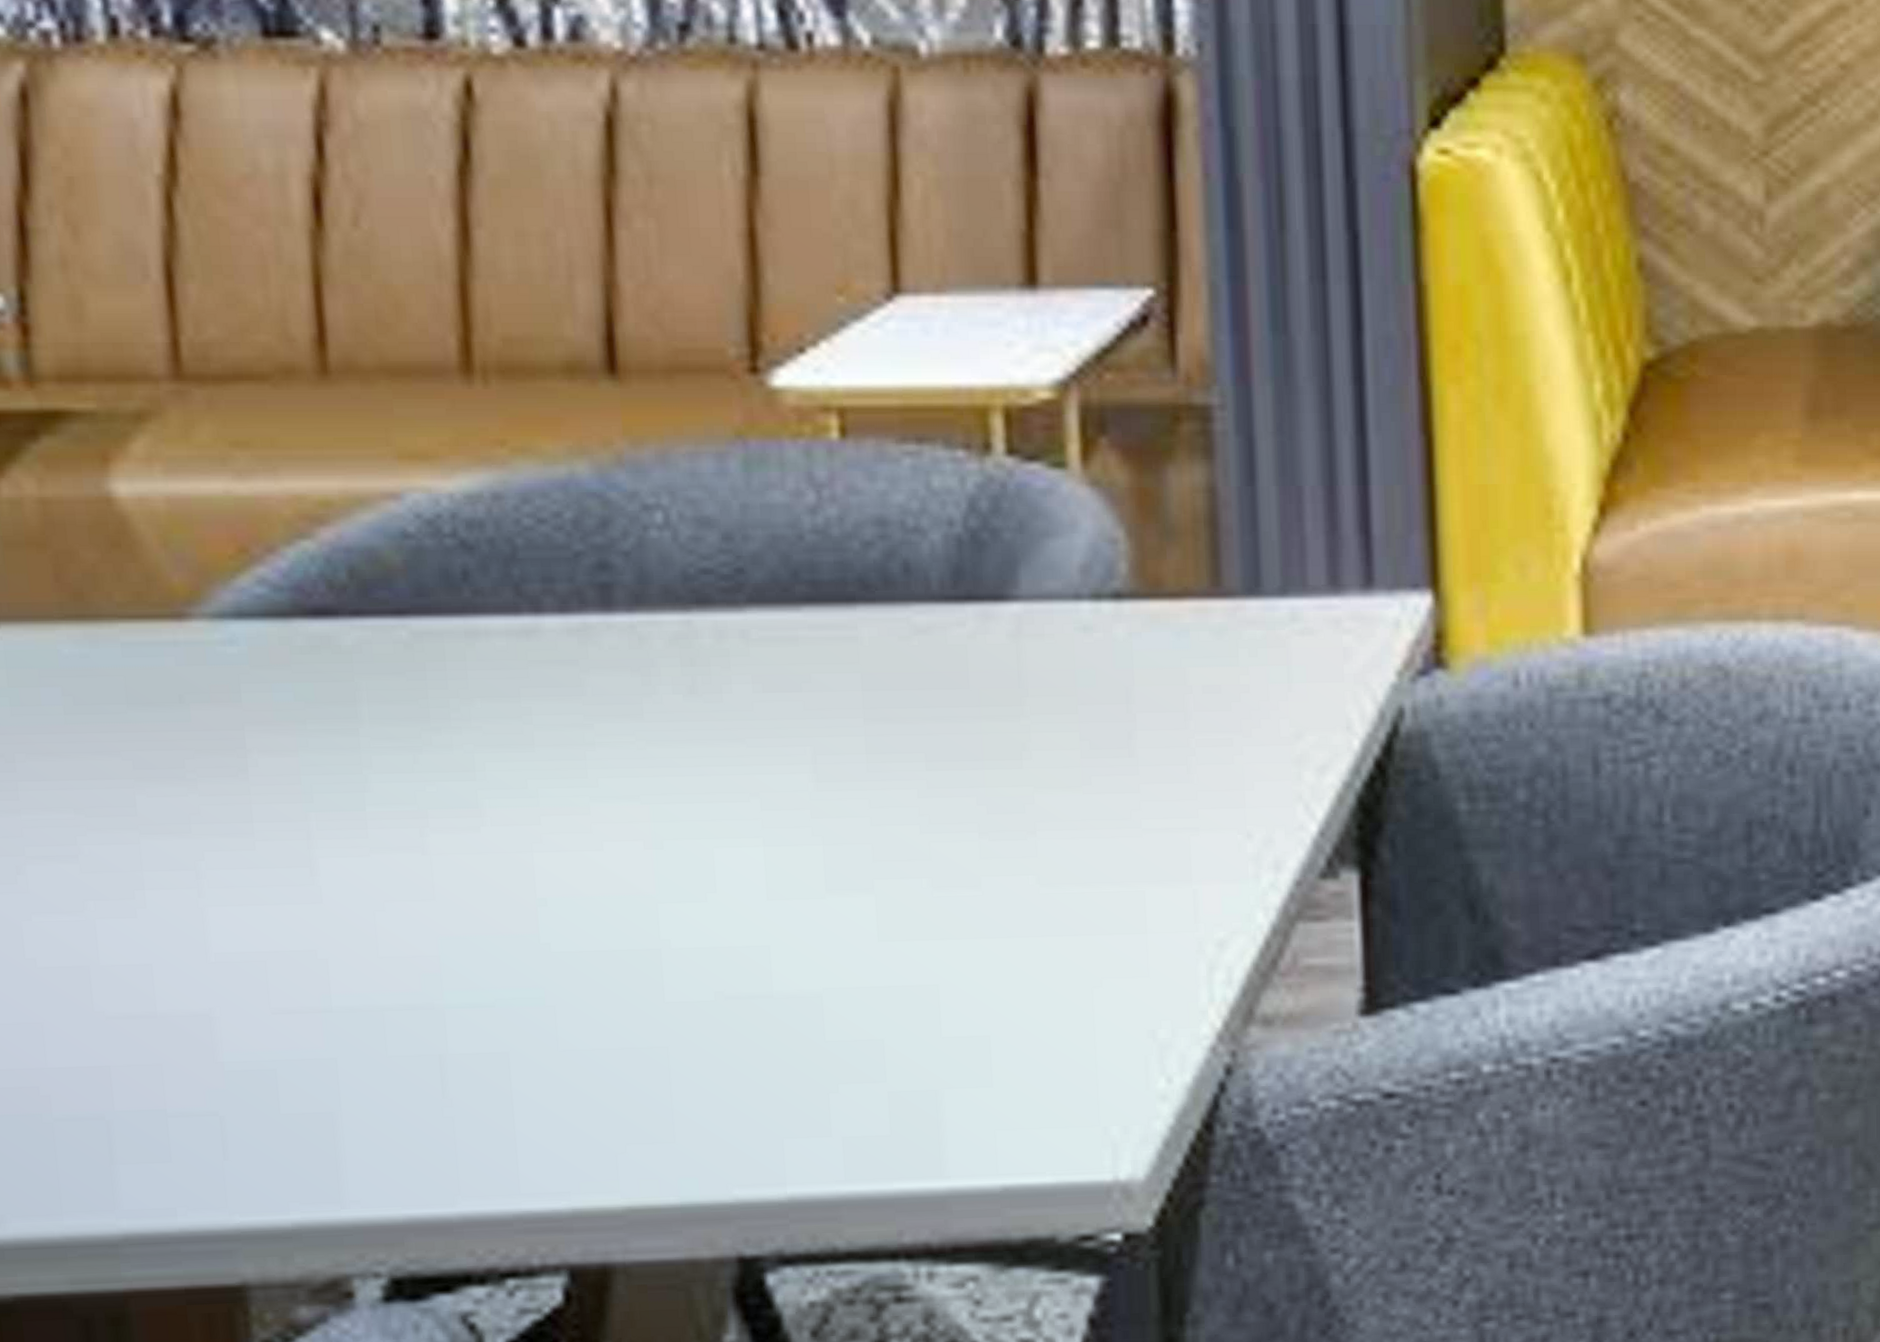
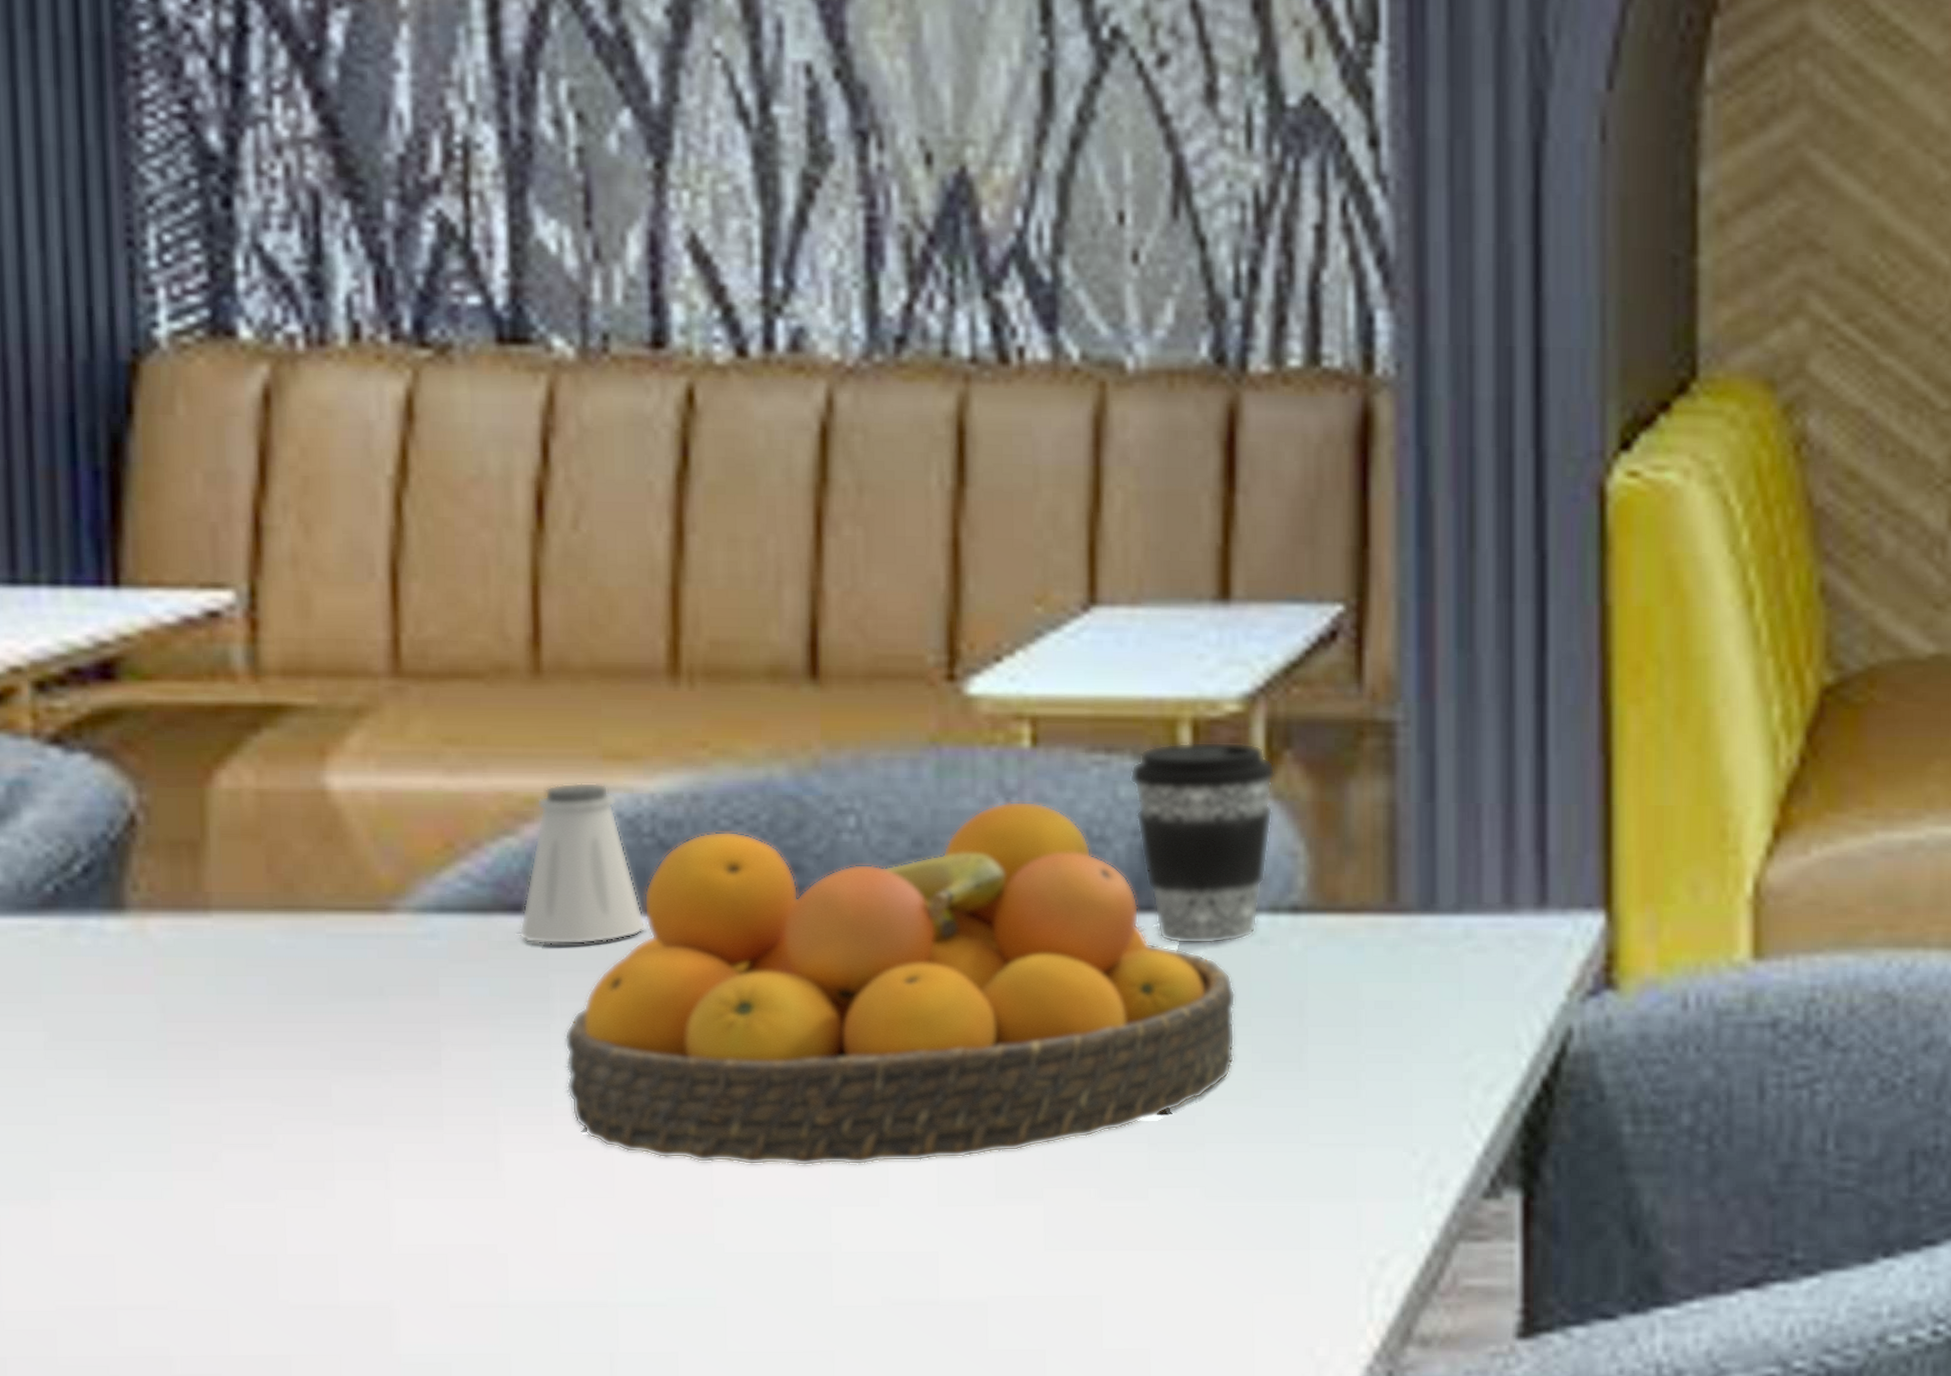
saltshaker: none [320,483,454,648] -> present [519,782,647,945]
fruit bowl: none [374,493,1063,864] -> present [564,801,1236,1166]
coffee cup: none [942,428,1093,634] -> present [1129,740,1277,945]

